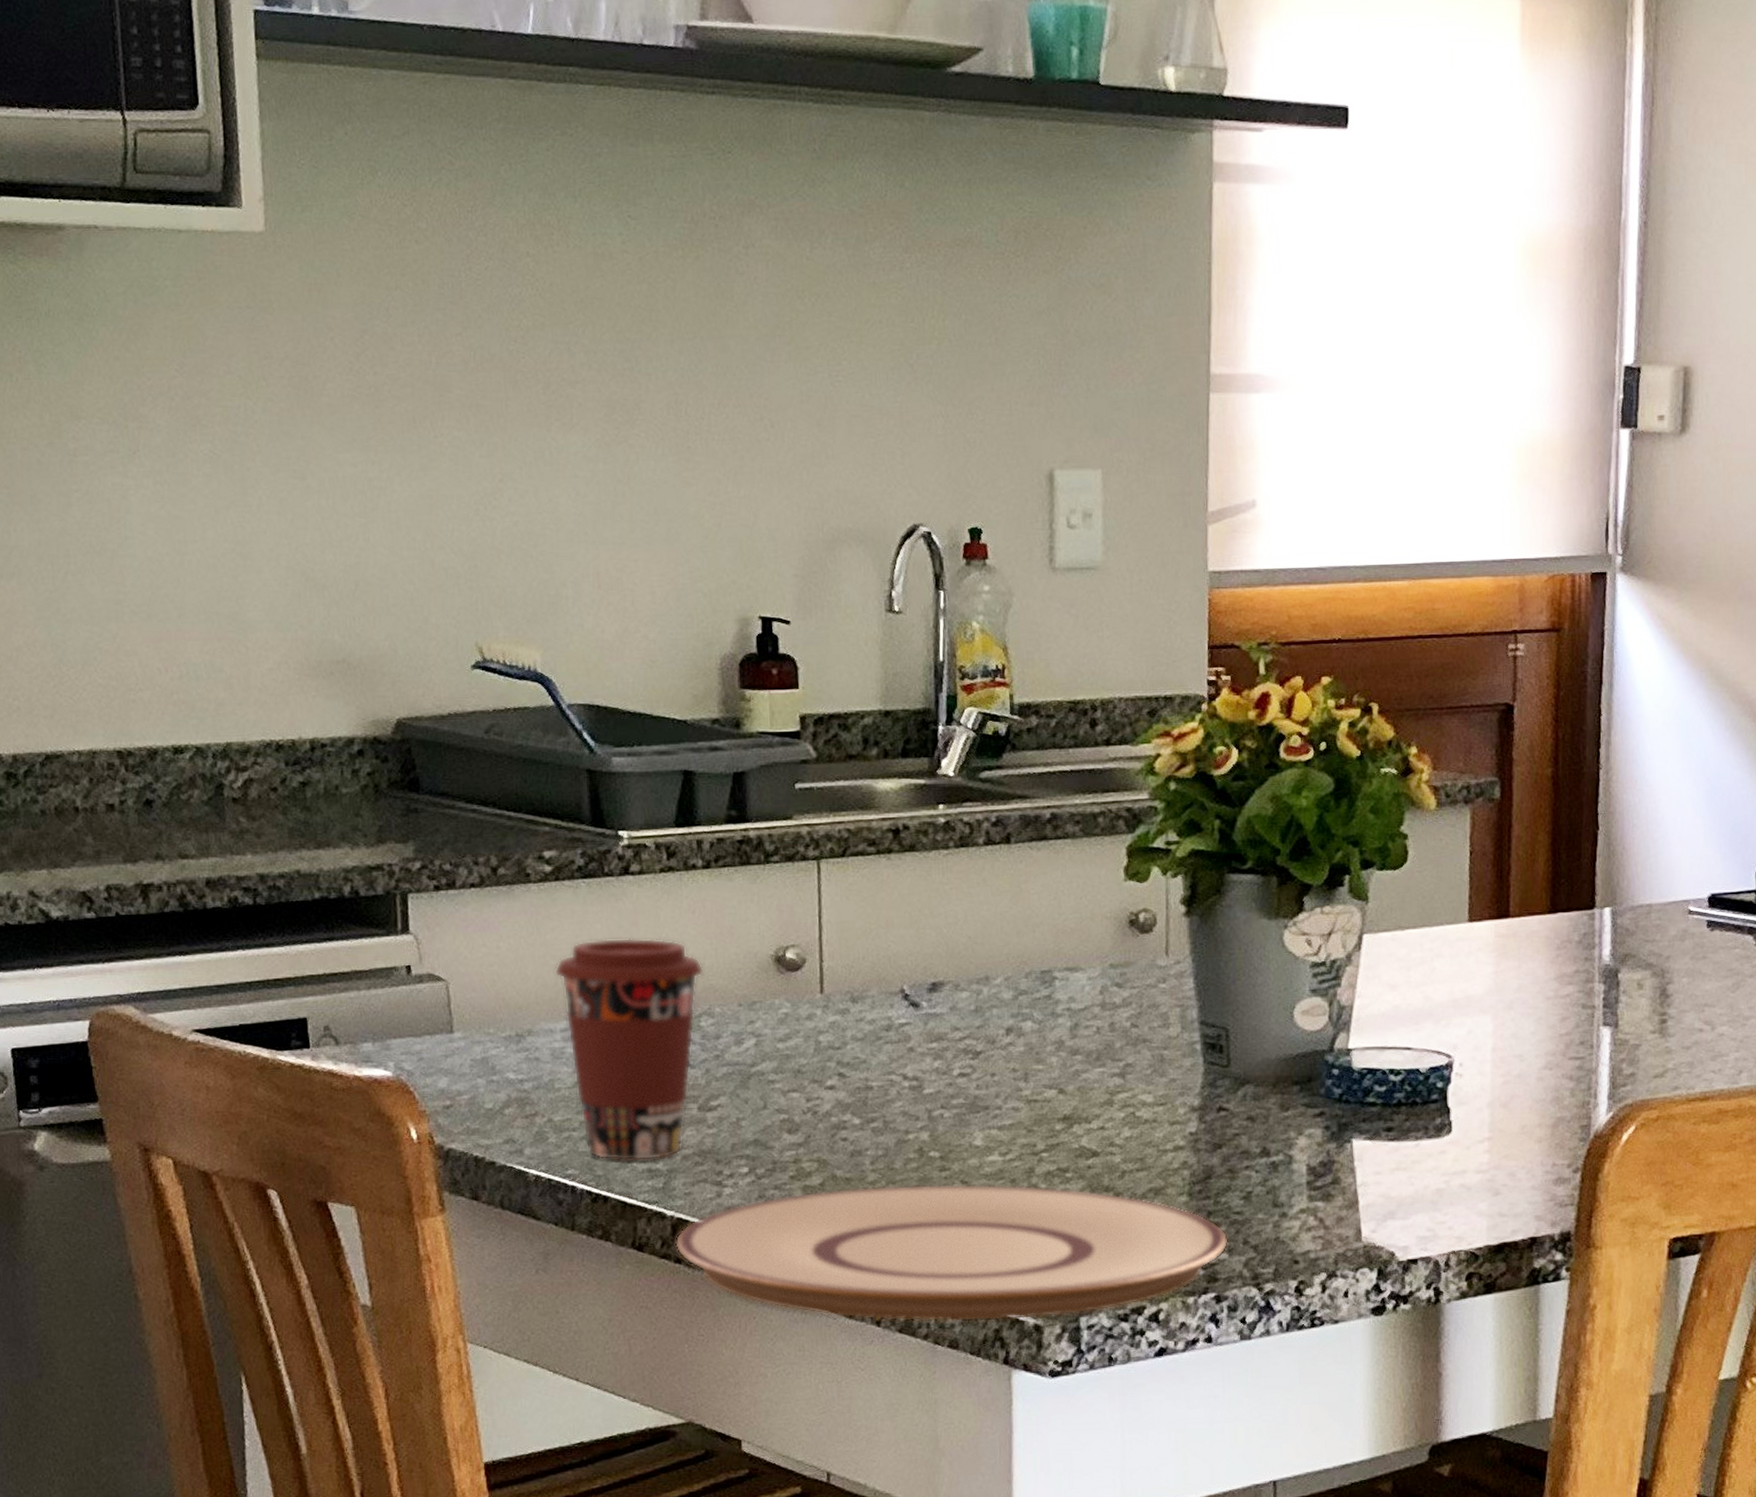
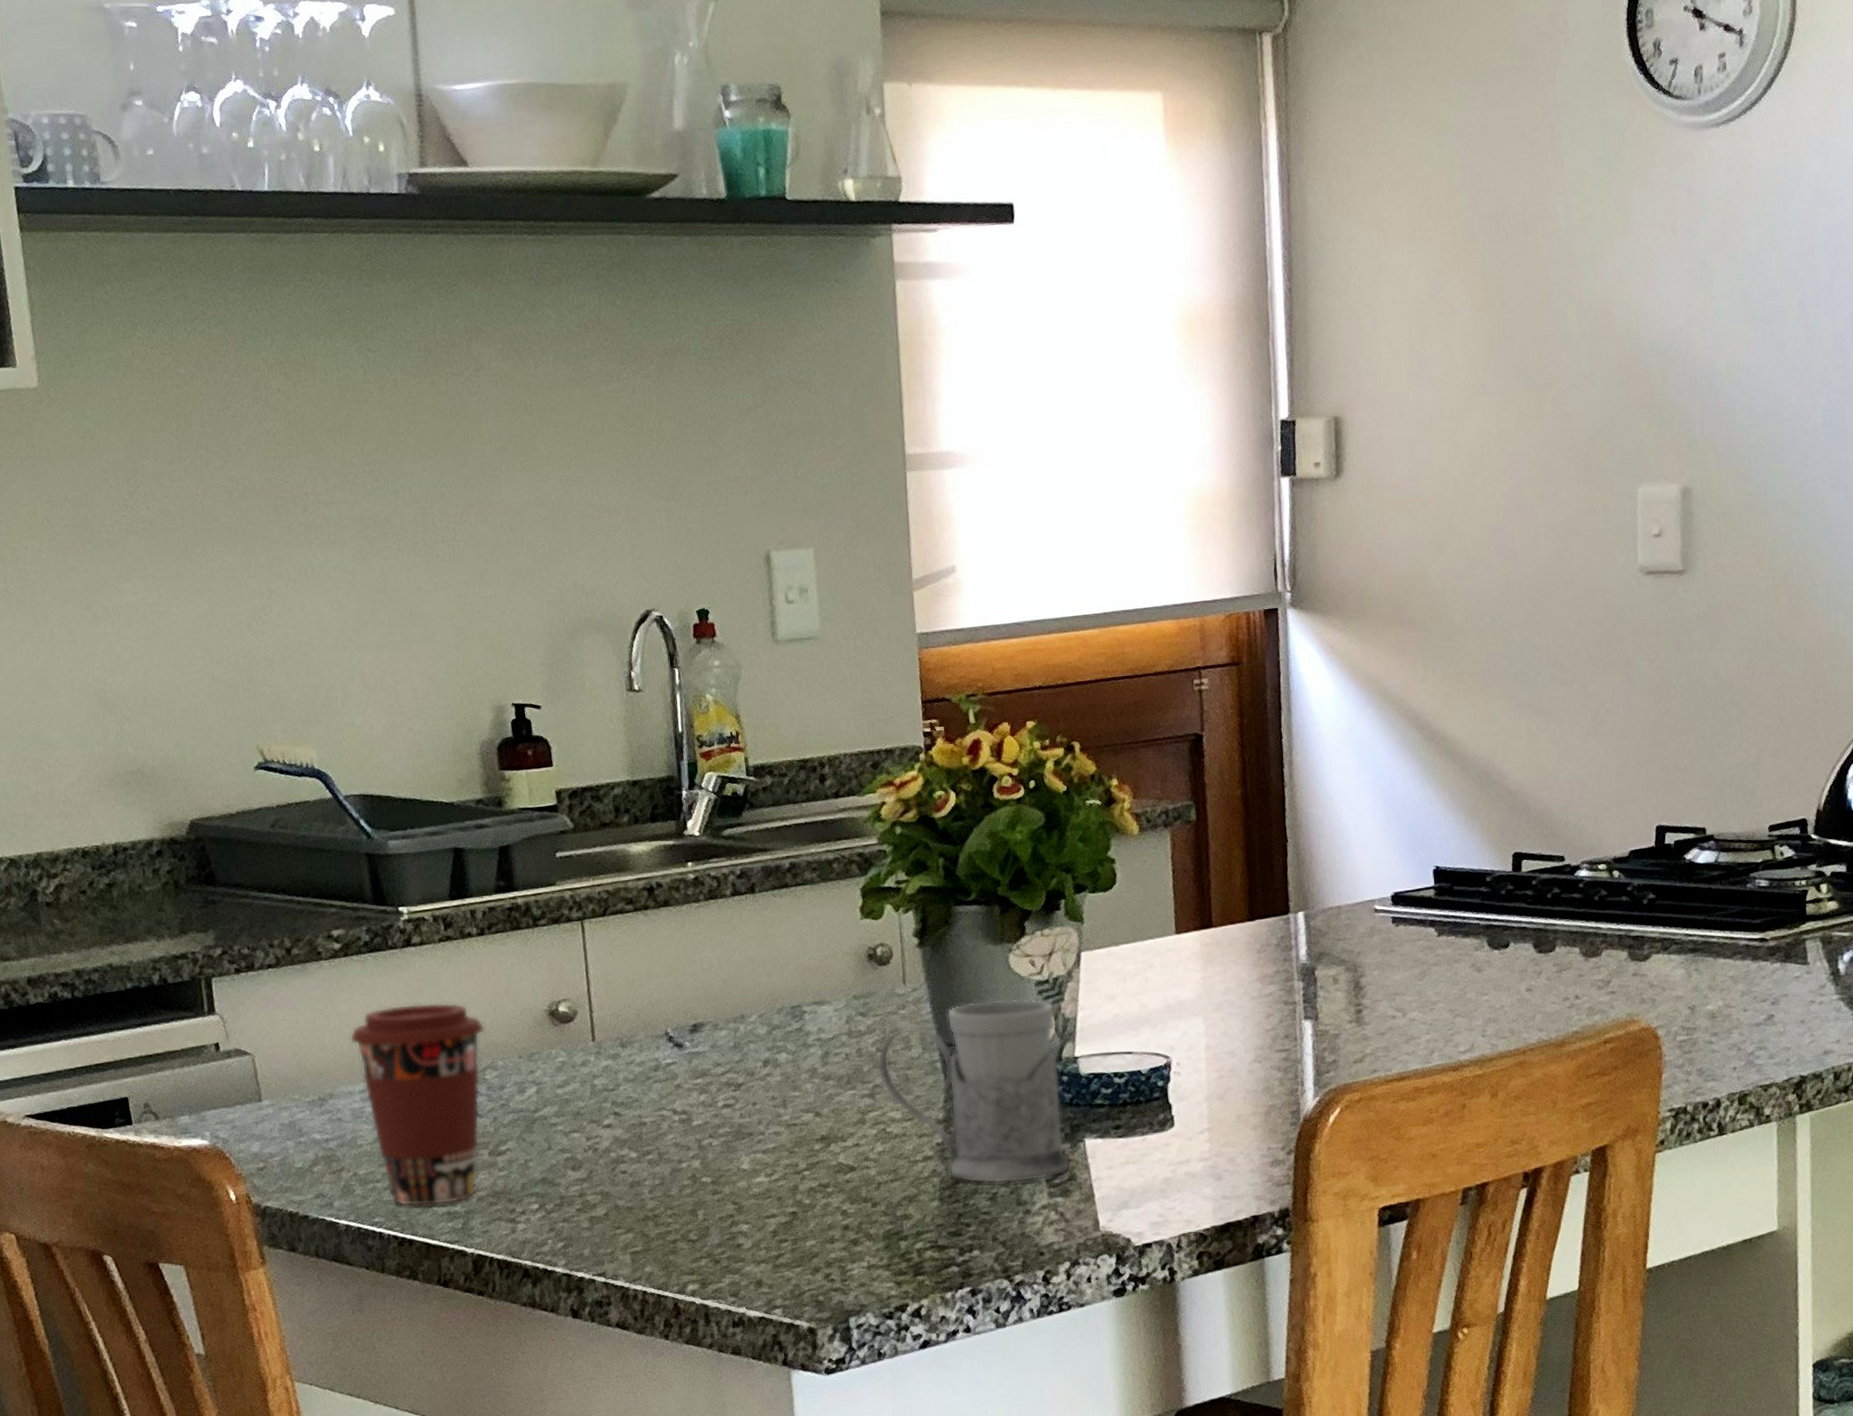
plate: present [675,1183,1228,1322] -> none [476,1201,979,1334]
mug: none [1130,979,1335,1182] -> present [877,998,1070,1184]

